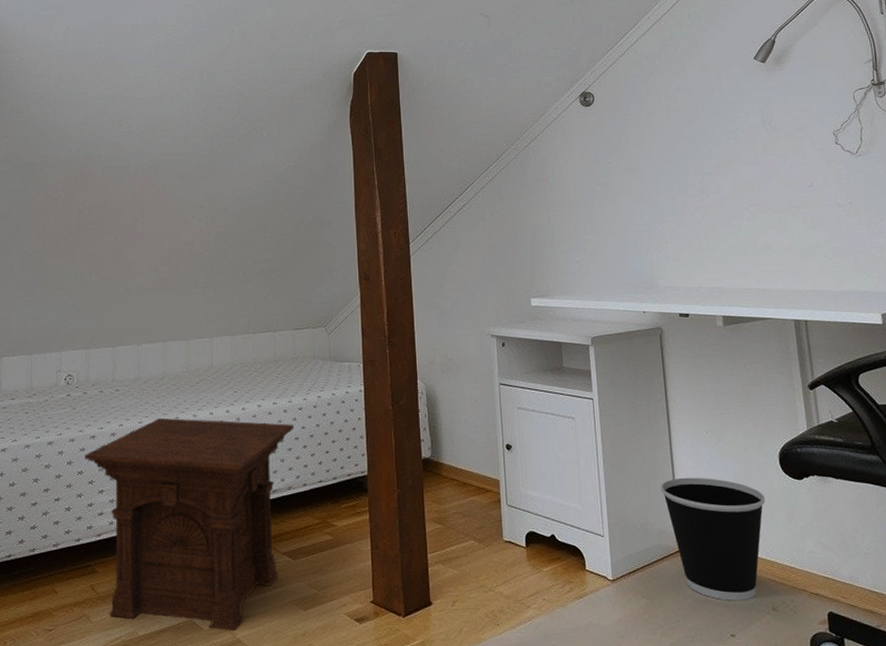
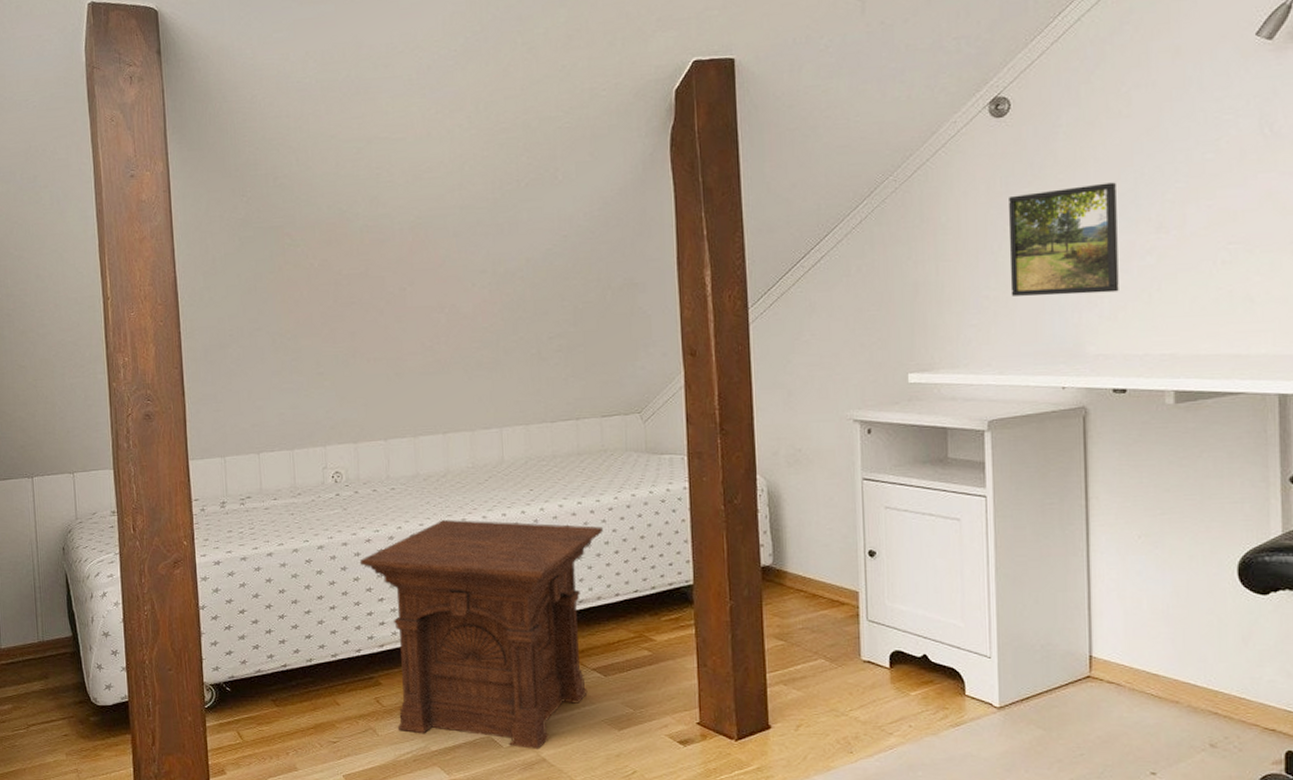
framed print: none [597,158,678,241] -> present [1009,182,1119,296]
wastebasket: present [661,477,766,601] -> none [1071,590,1214,734]

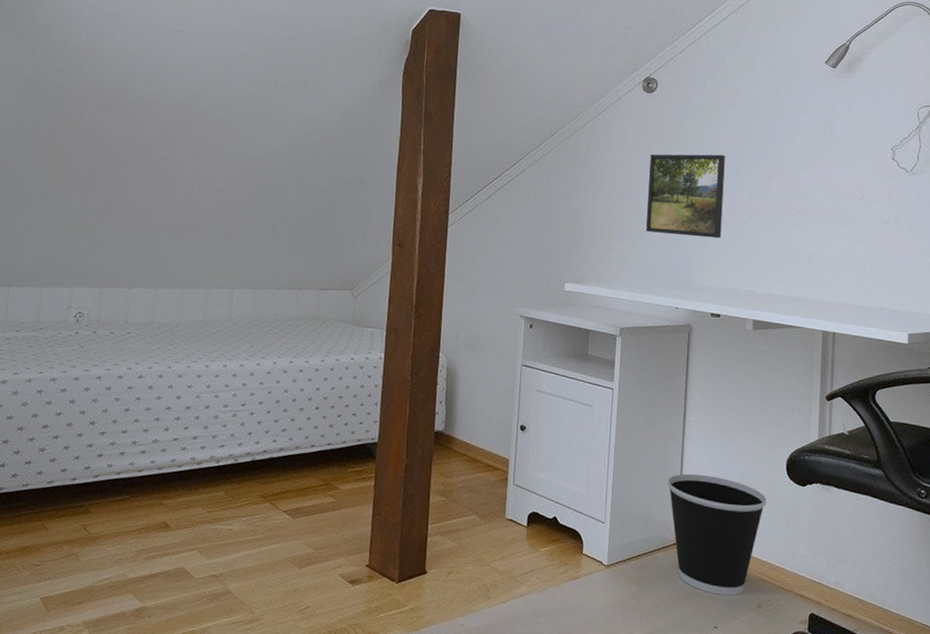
side table: present [360,520,604,750] -> none [88,365,309,583]
wastebasket: none [1071,590,1214,734] -> present [667,473,768,596]

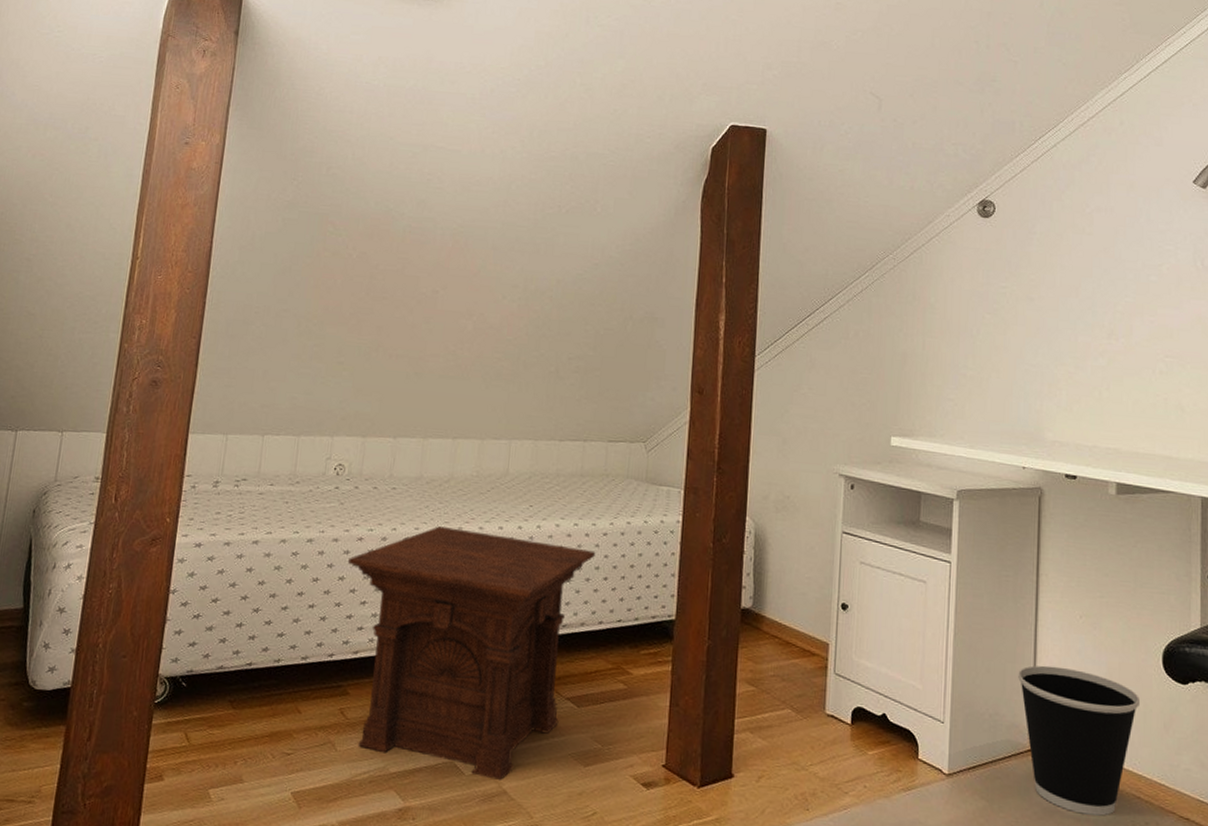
side table: none [88,365,309,583] -> present [348,526,596,782]
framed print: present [645,154,725,239] -> none [984,287,1077,387]

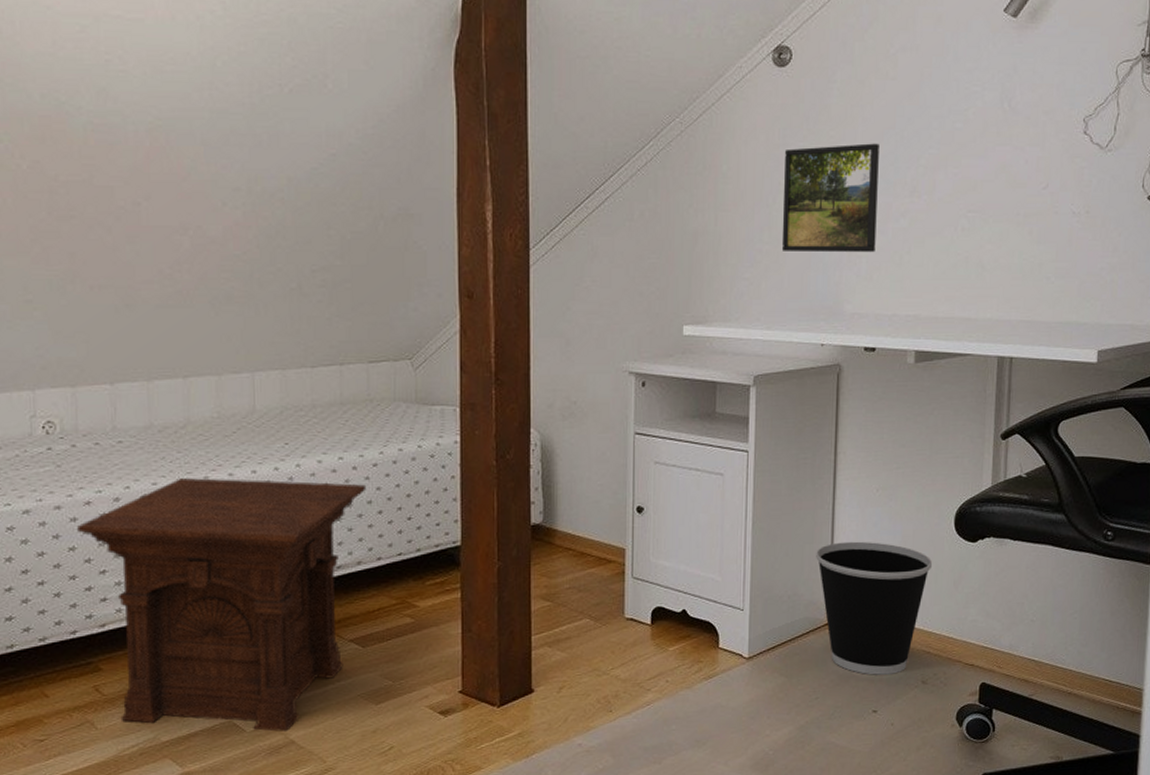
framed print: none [984,287,1077,387] -> present [781,143,879,253]

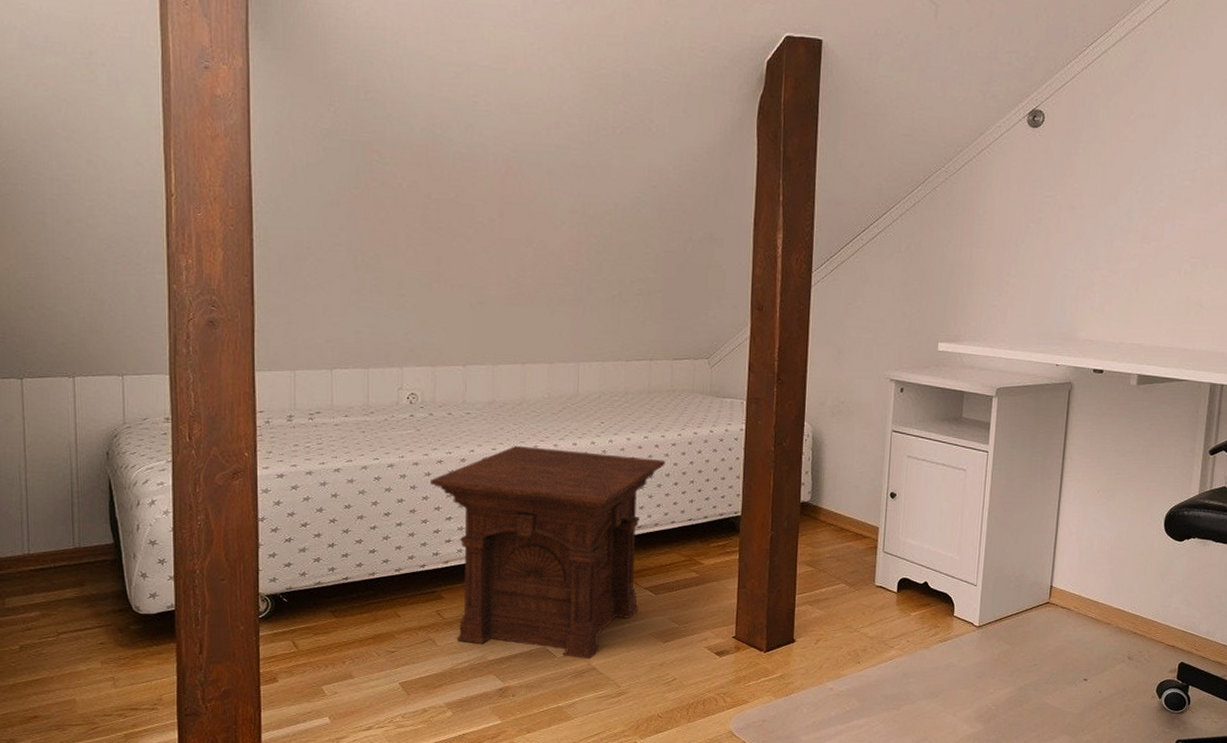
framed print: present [781,143,879,253] -> none [1026,195,1116,289]
wastebasket: present [816,541,933,675] -> none [1041,533,1143,649]

